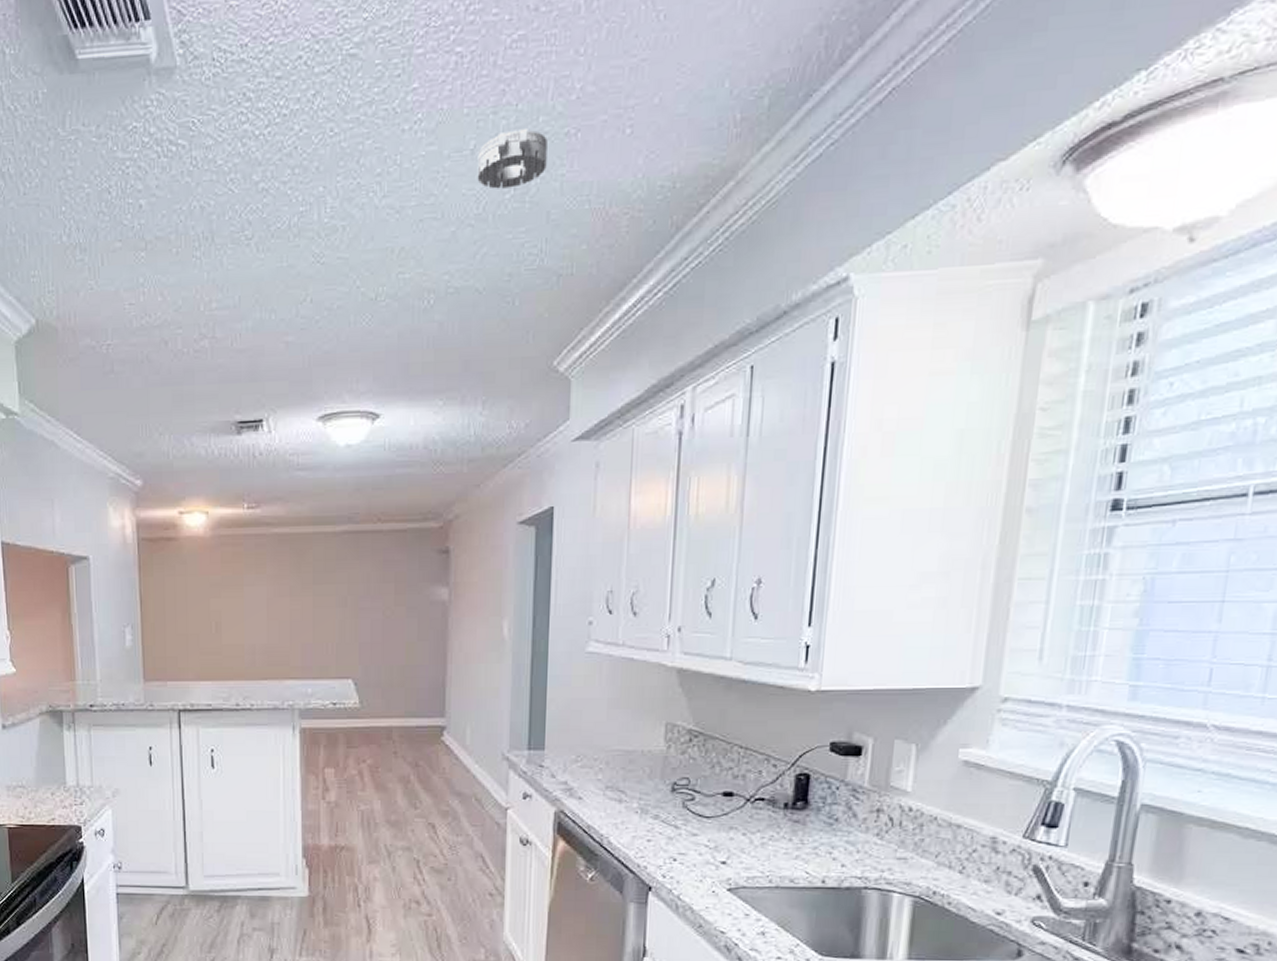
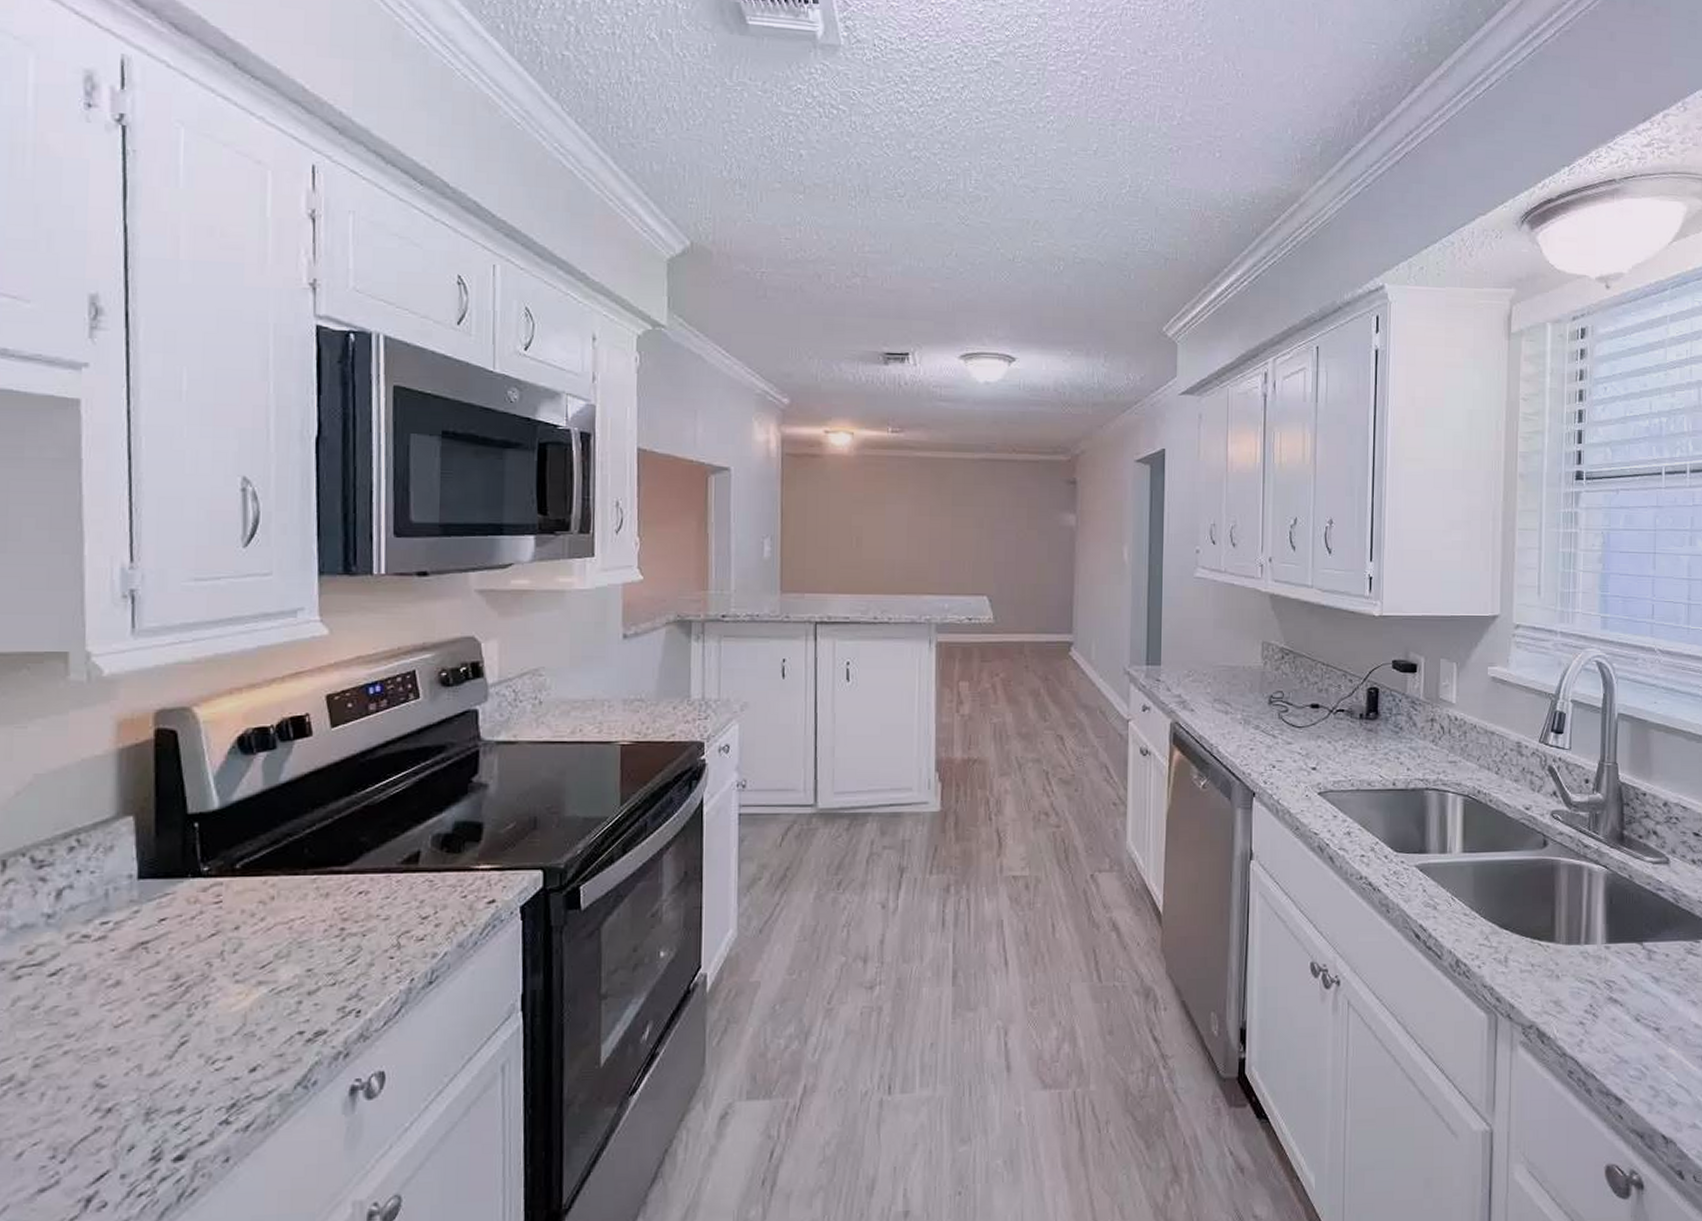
smoke detector: present [477,129,547,189] -> none [1099,140,1155,185]

